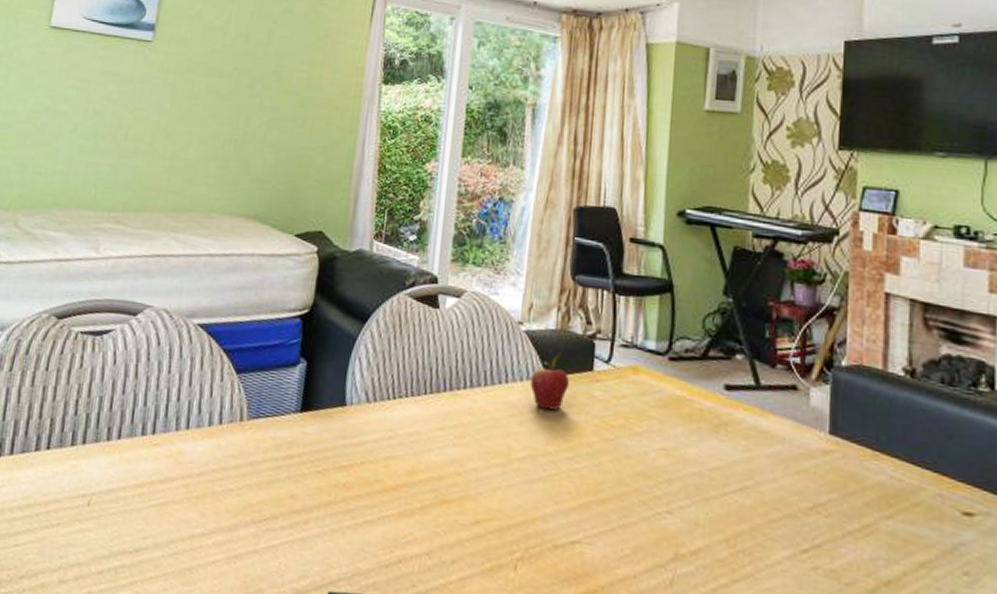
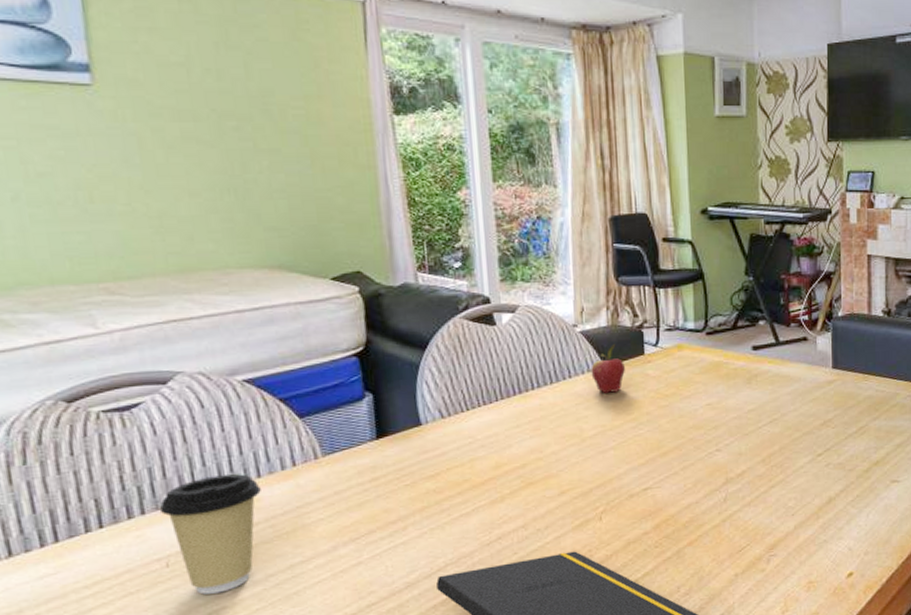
coffee cup: none [97,417,186,548] -> present [159,474,261,595]

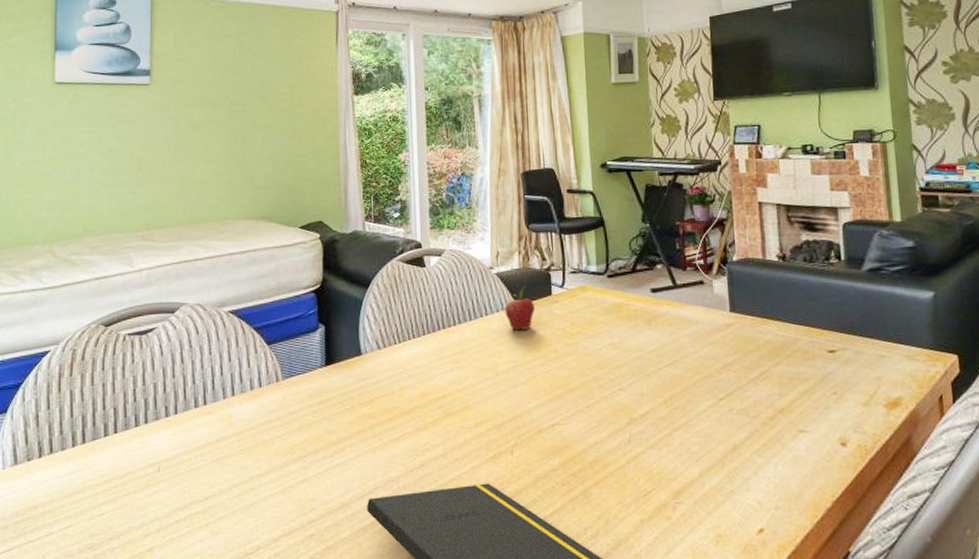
coffee cup: present [159,474,261,595] -> none [158,392,234,499]

